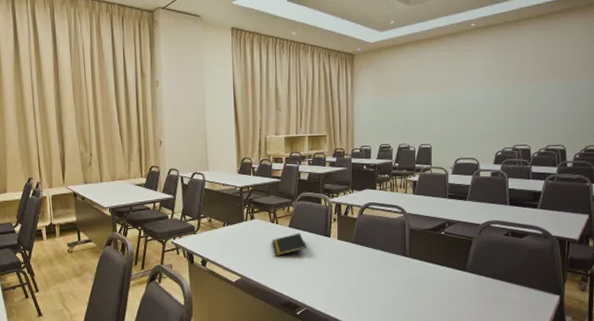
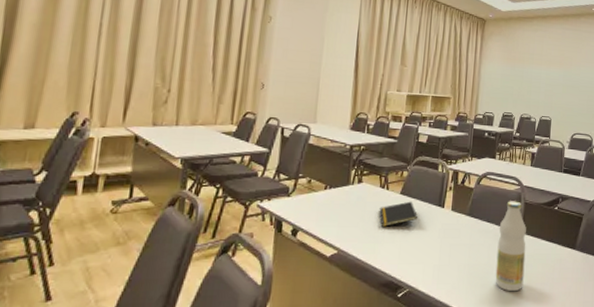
bottle: none [385,228,414,311] -> present [495,201,526,292]

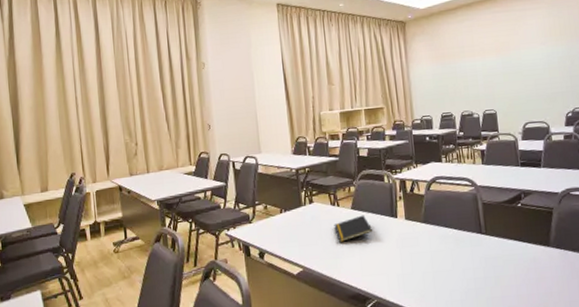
bottle: present [495,201,526,292] -> none [458,202,497,296]

